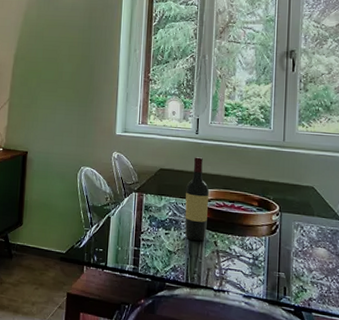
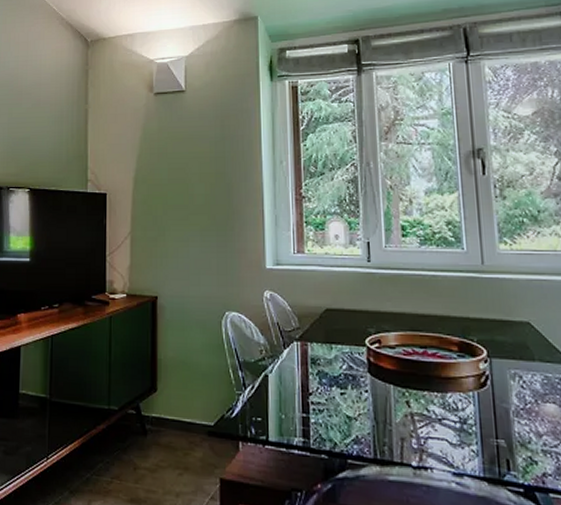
wine bottle: present [184,157,210,241] -> none [362,291,395,401]

